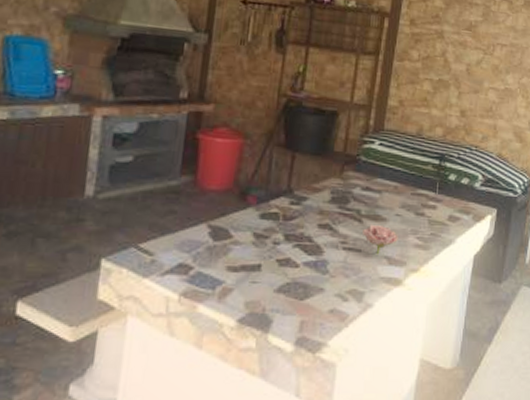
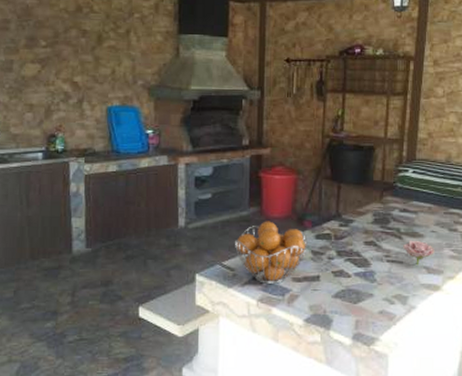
fruit basket: none [156,193,250,274] -> present [234,221,308,284]

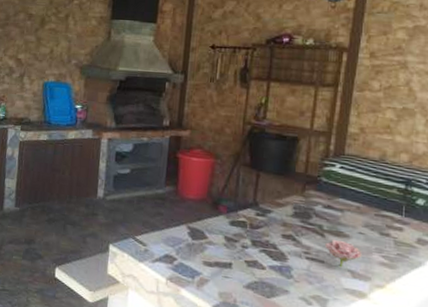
fruit basket: present [234,221,308,284] -> none [148,201,222,265]

